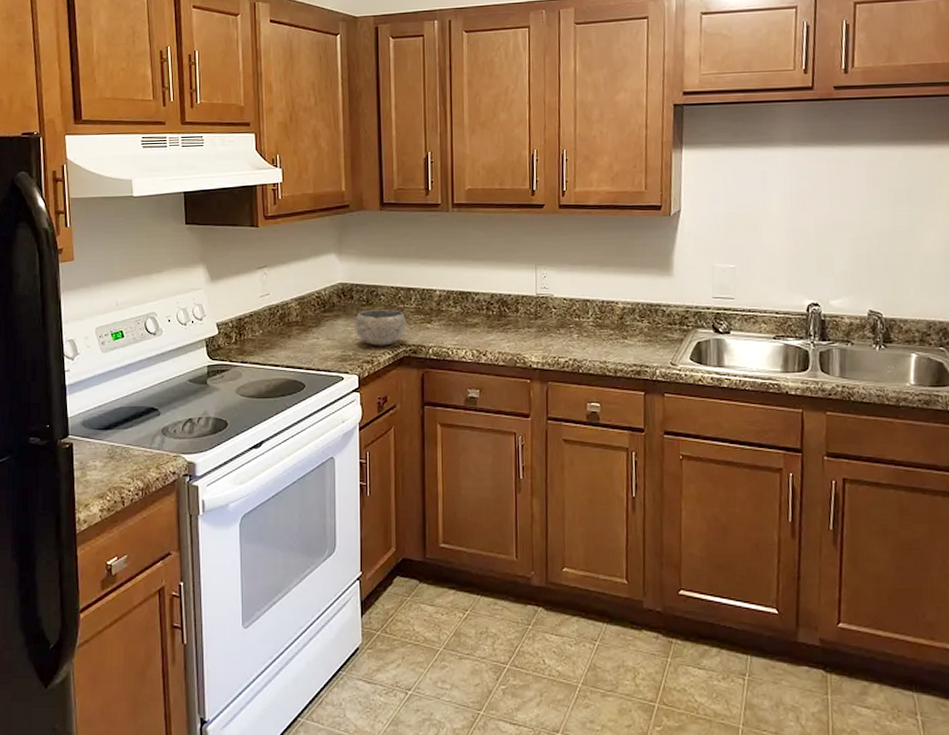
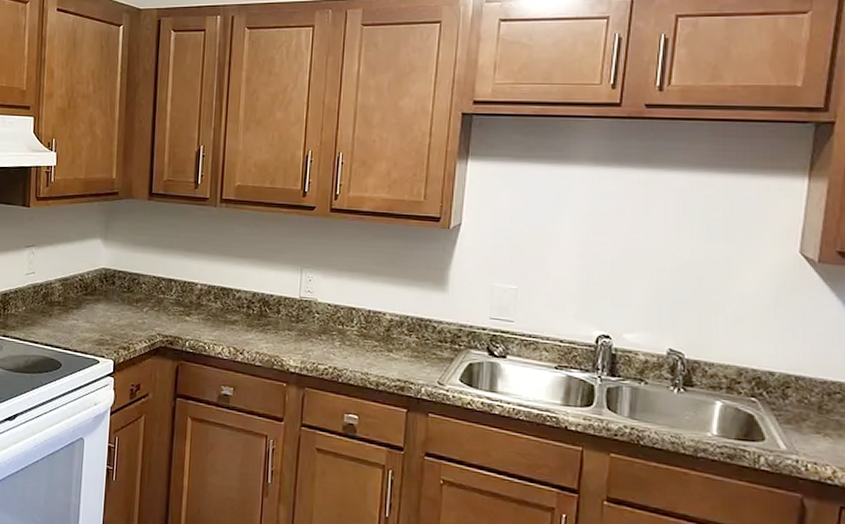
bowl: present [355,309,407,346] -> none [114,297,166,334]

